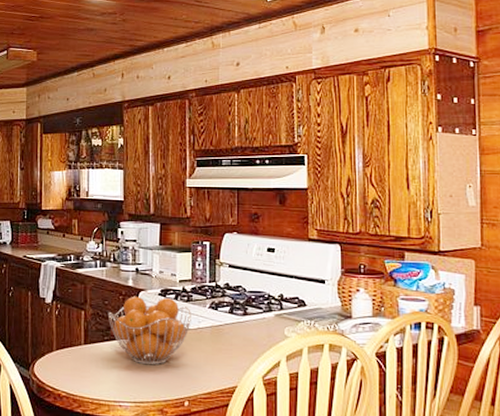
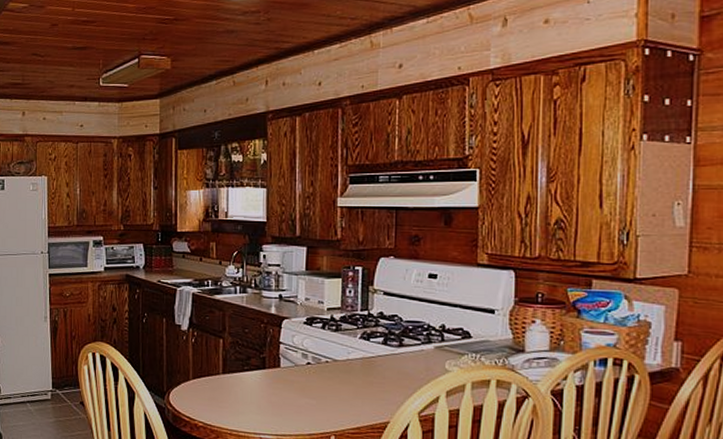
fruit basket: present [107,296,191,365] -> none [248,324,340,398]

